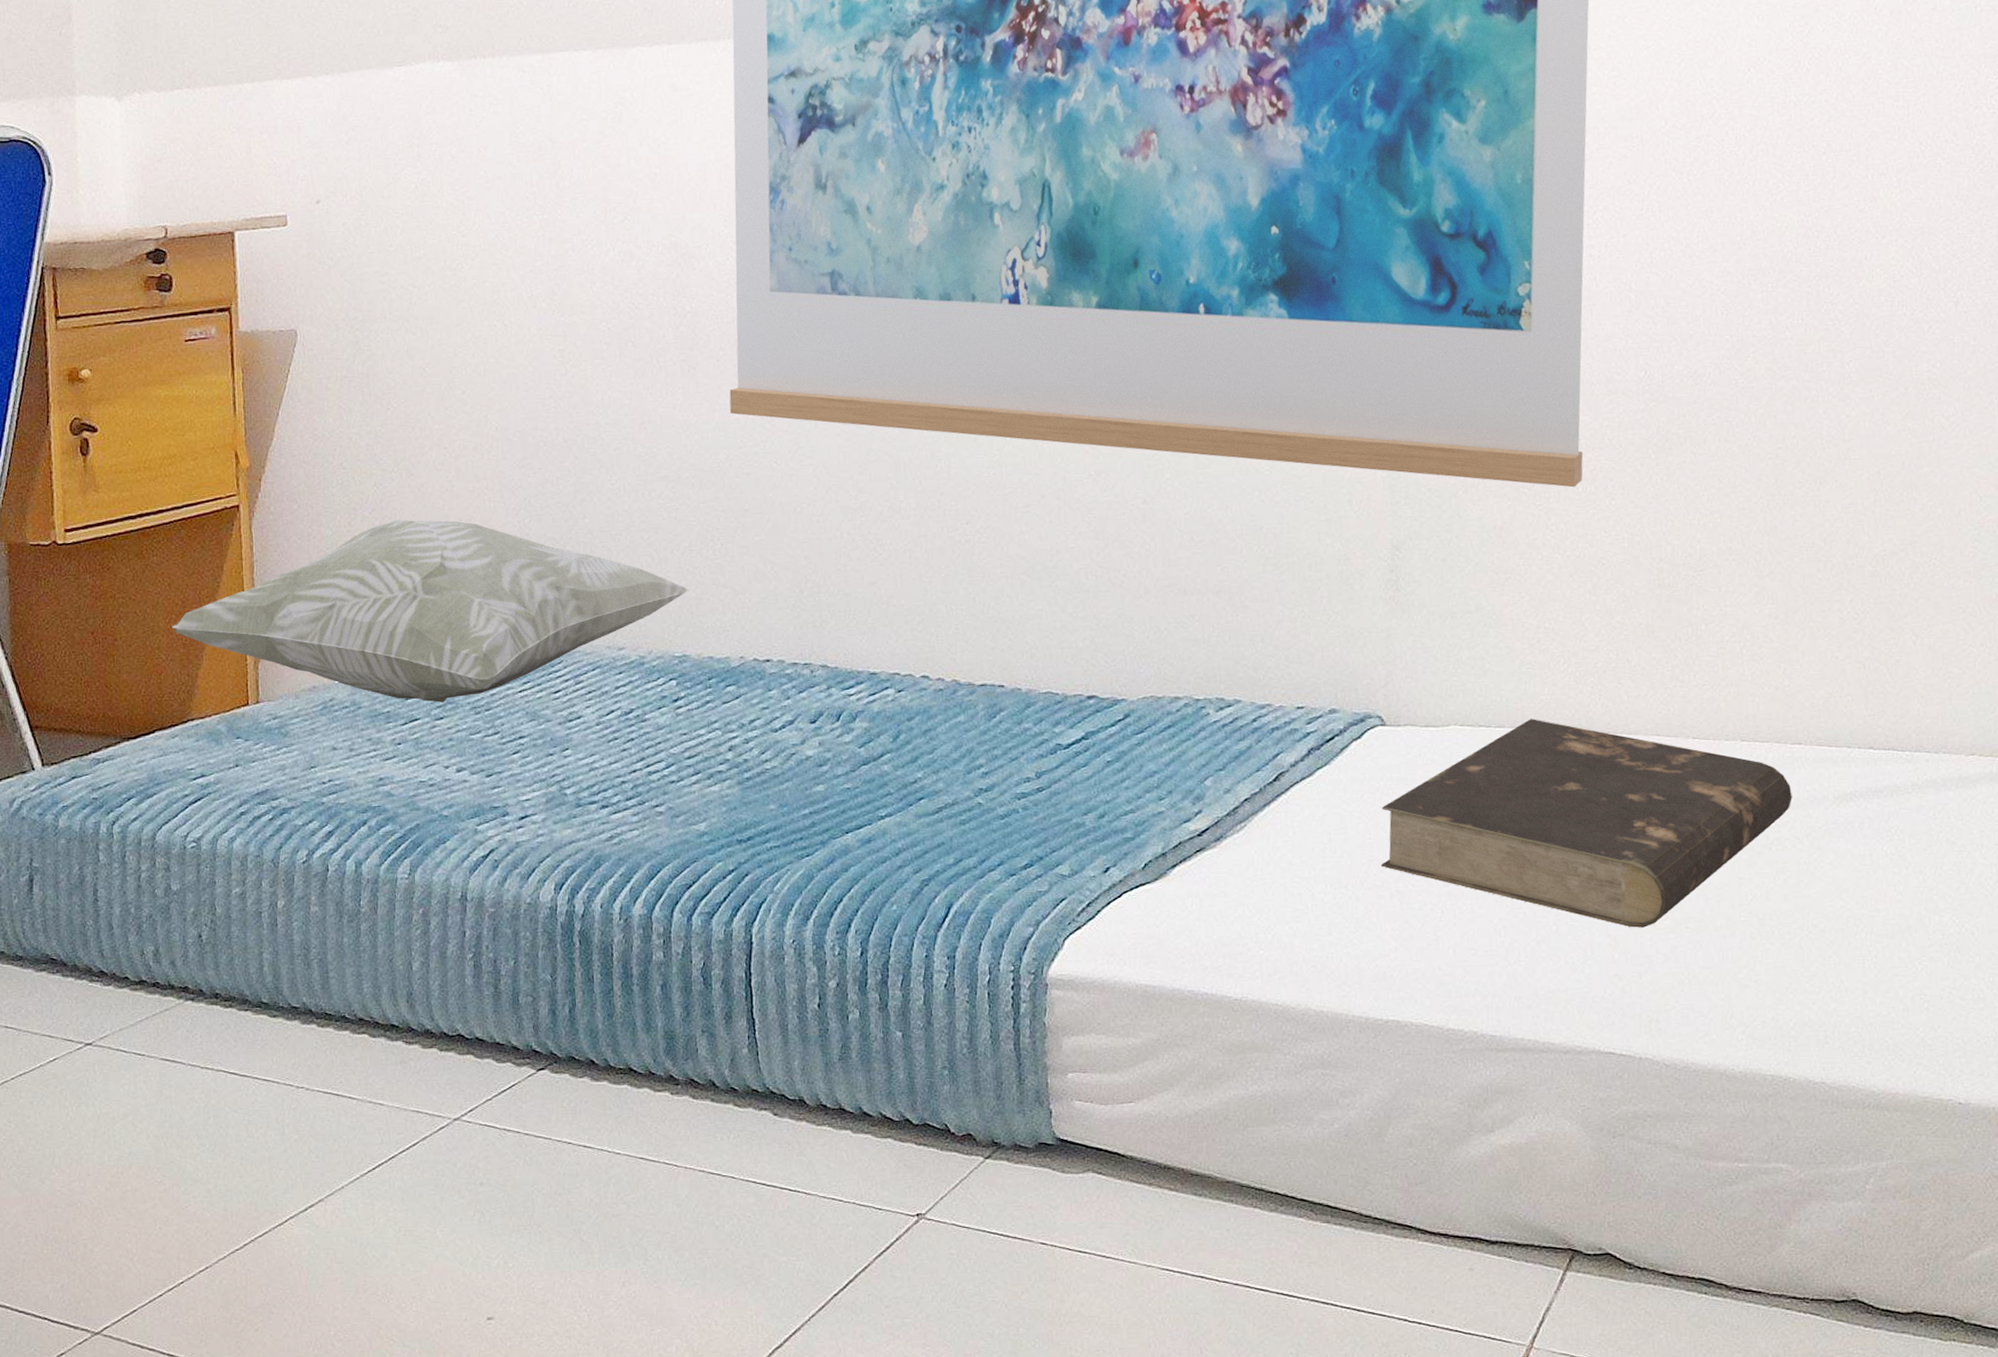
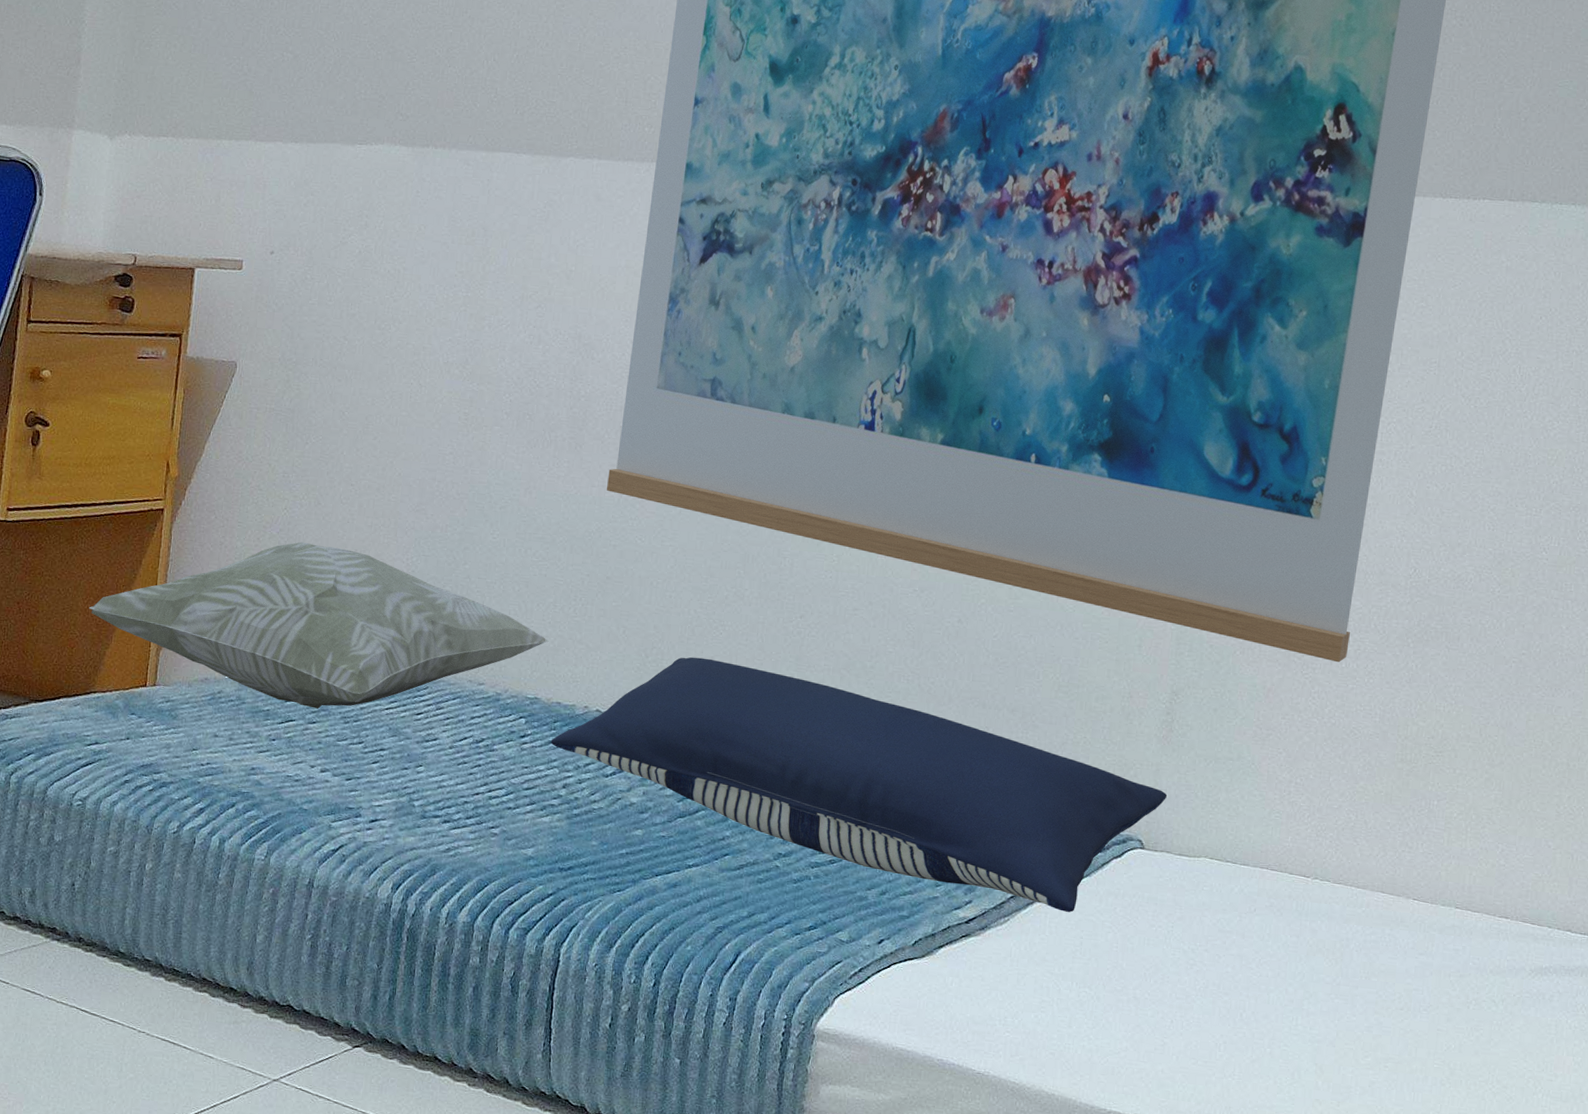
pillow: none [708,584,1404,808] -> present [550,657,1168,912]
book: present [1380,719,1793,928] -> none [1122,861,1494,1061]

